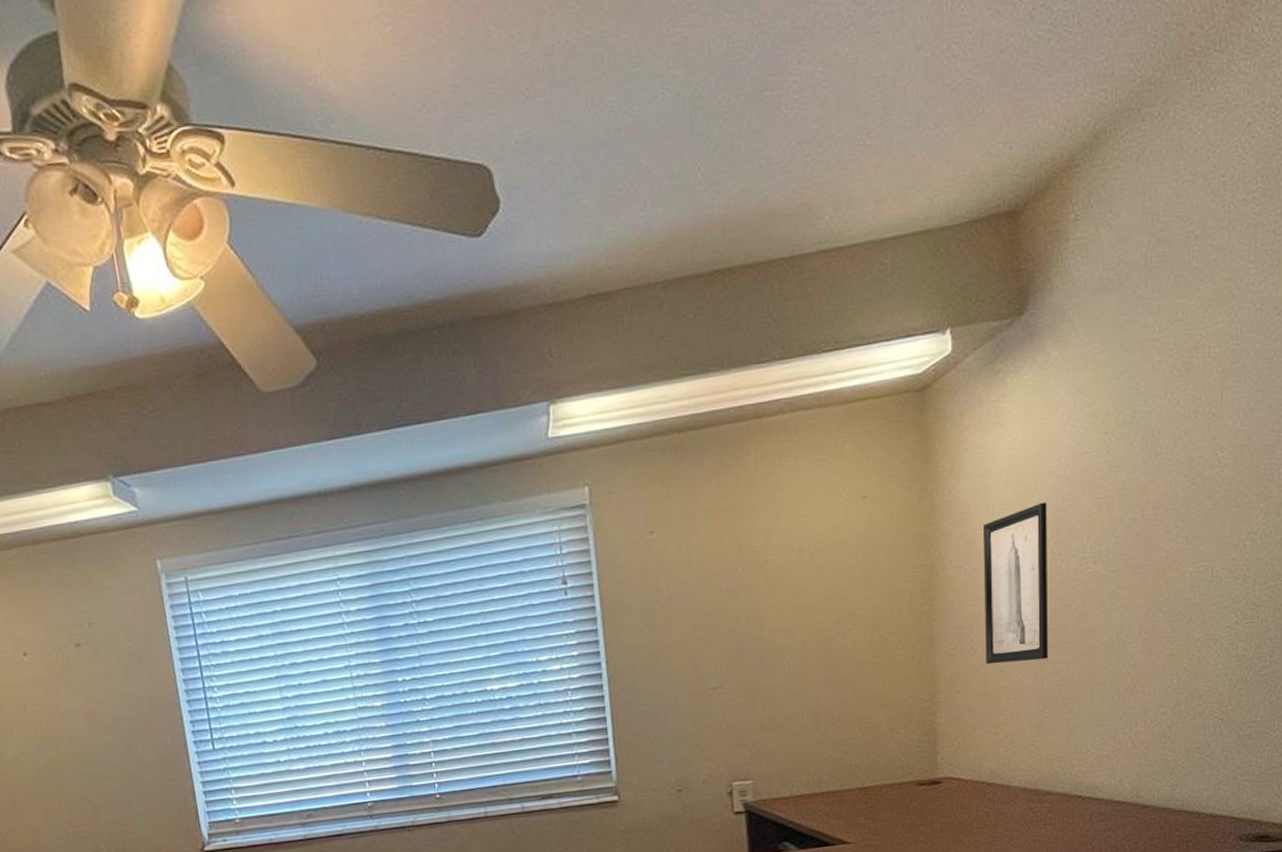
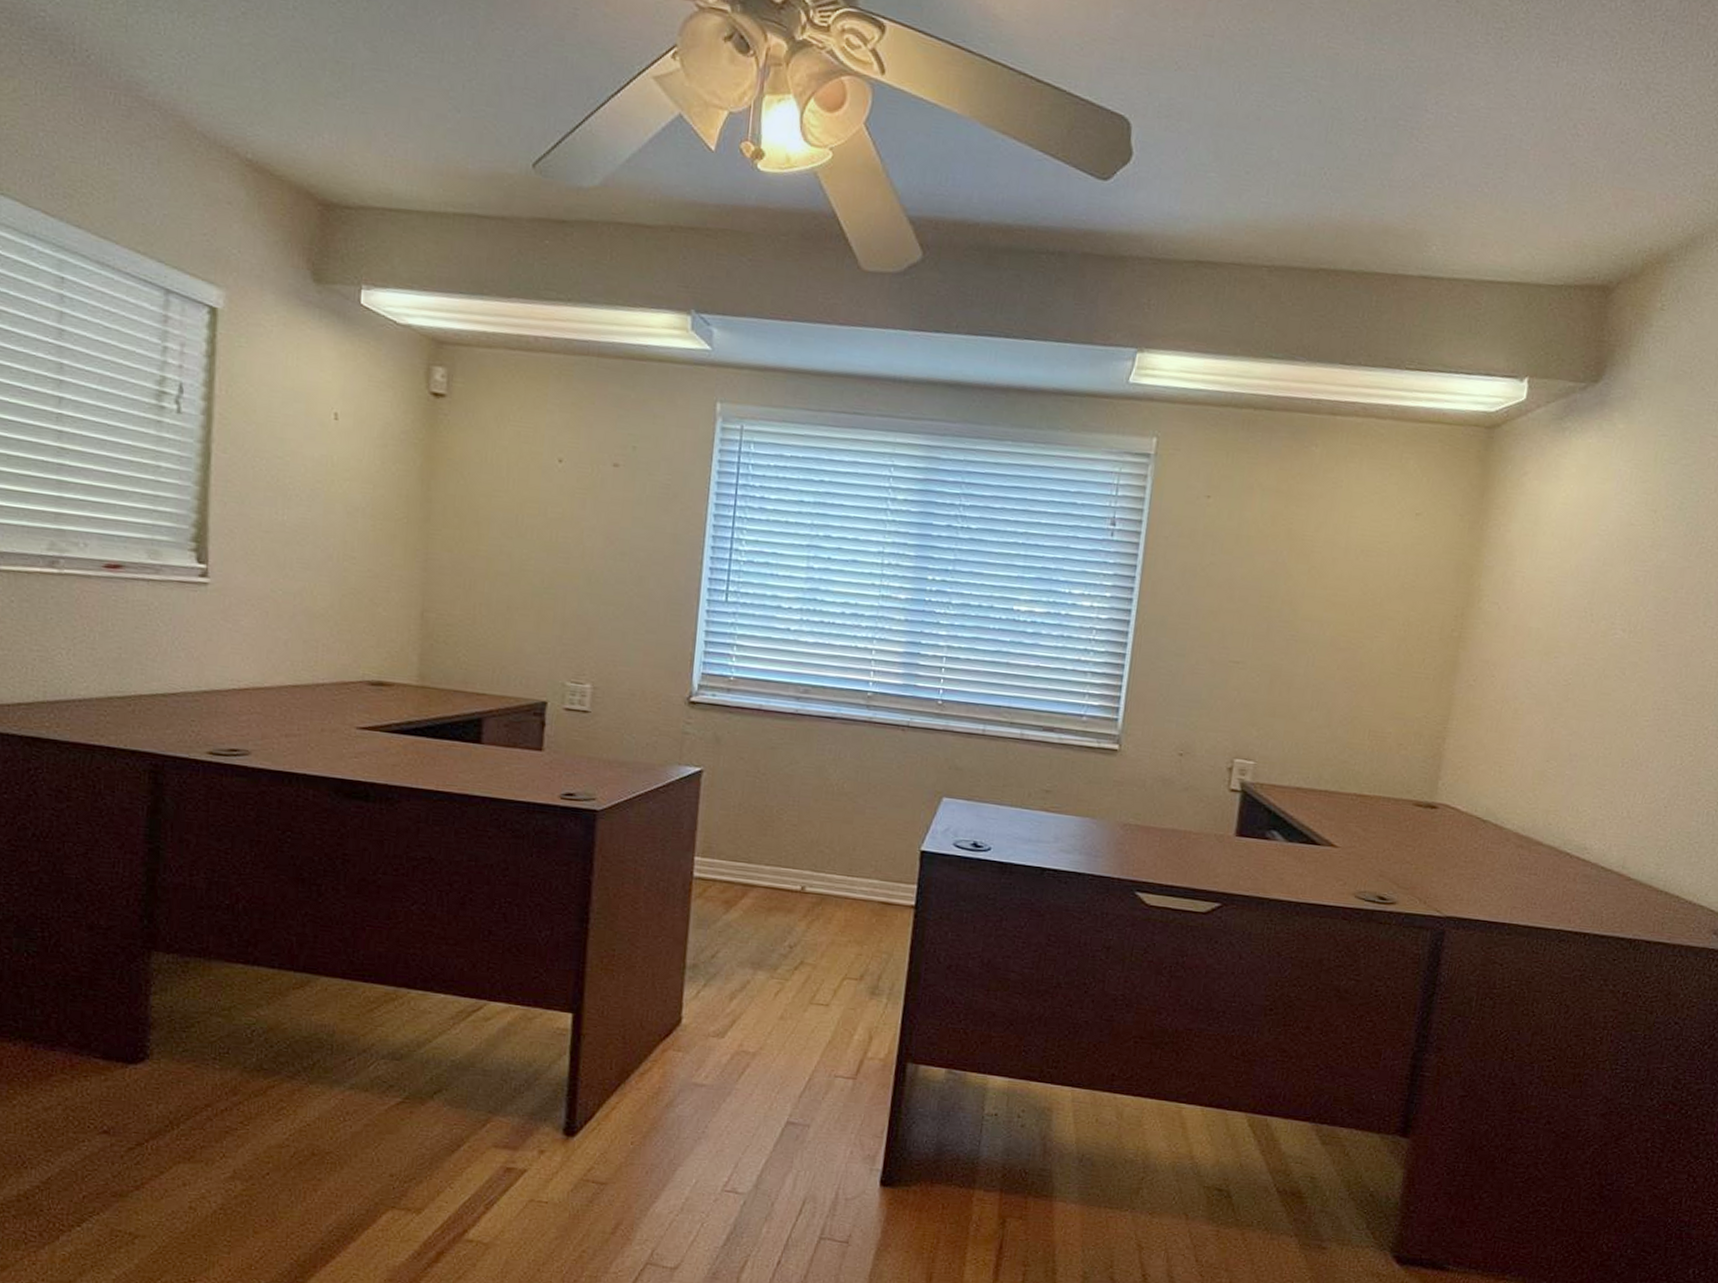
wall art: present [984,501,1048,665] -> none [1502,560,1588,712]

